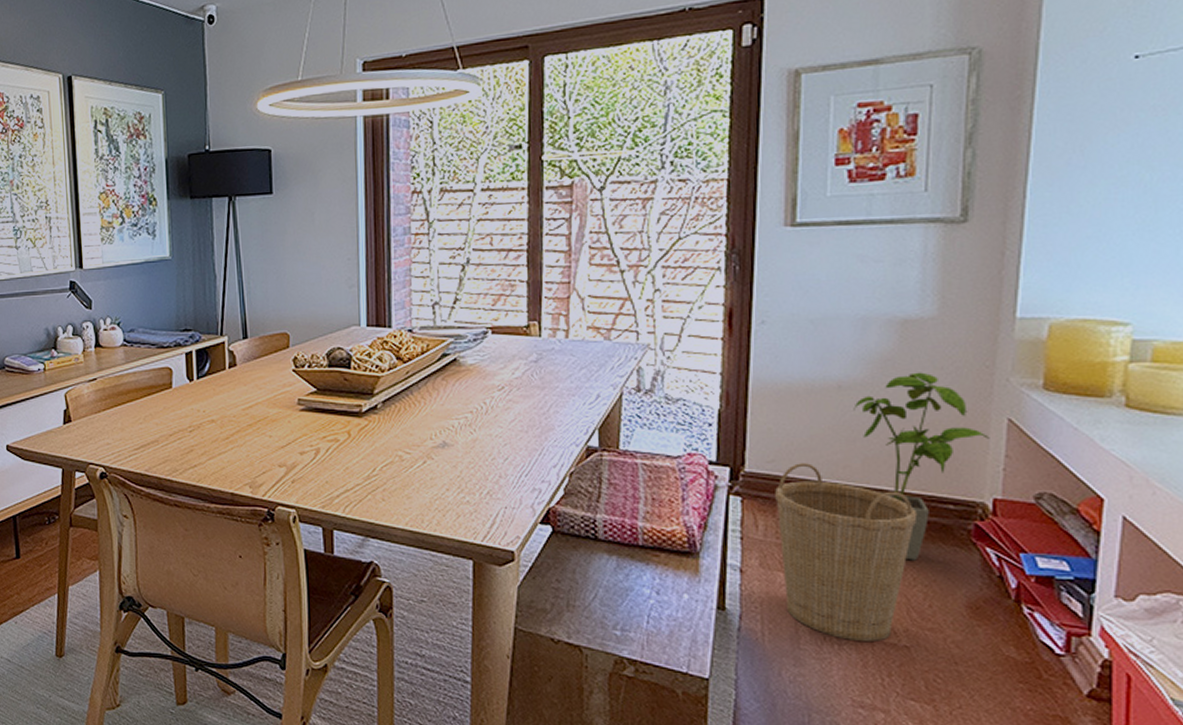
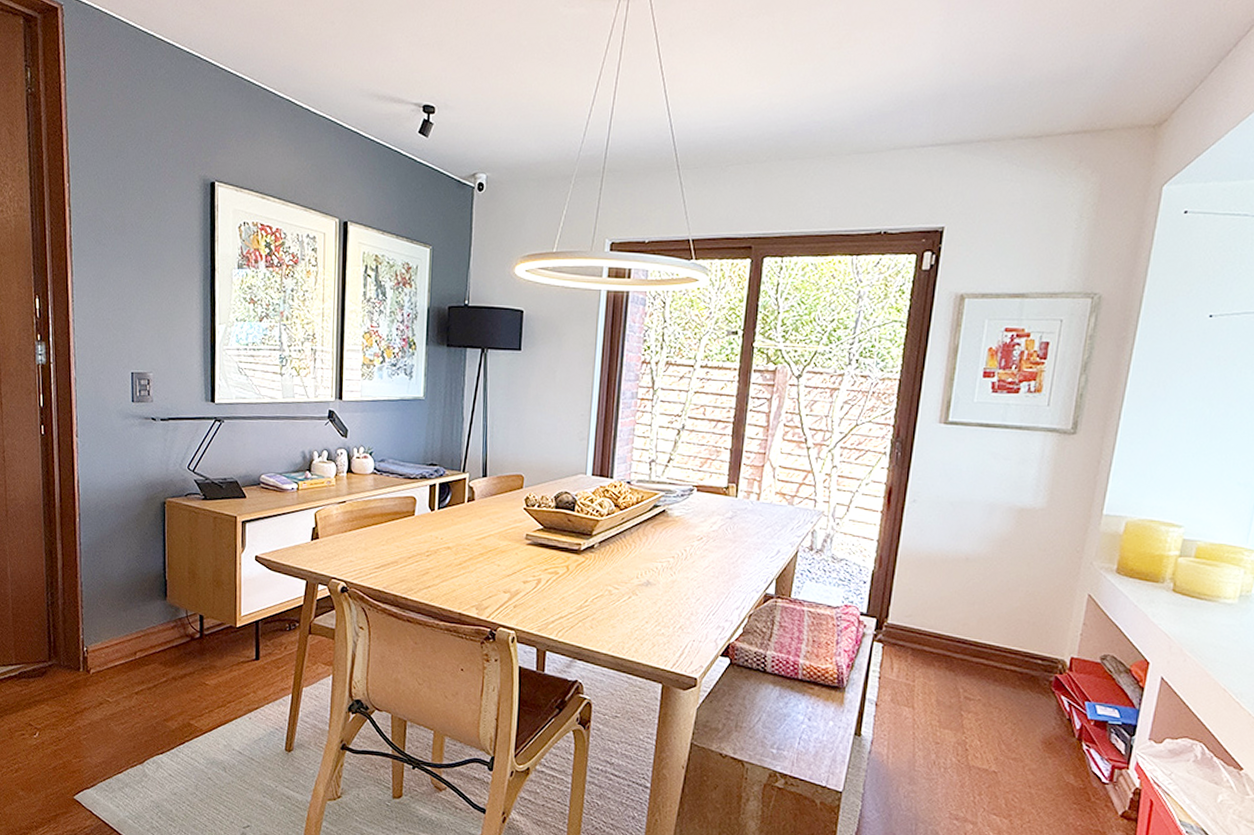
basket: present [775,463,918,642] -> none [908,619,1014,767]
house plant: present [853,372,990,561] -> none [975,551,1074,703]

